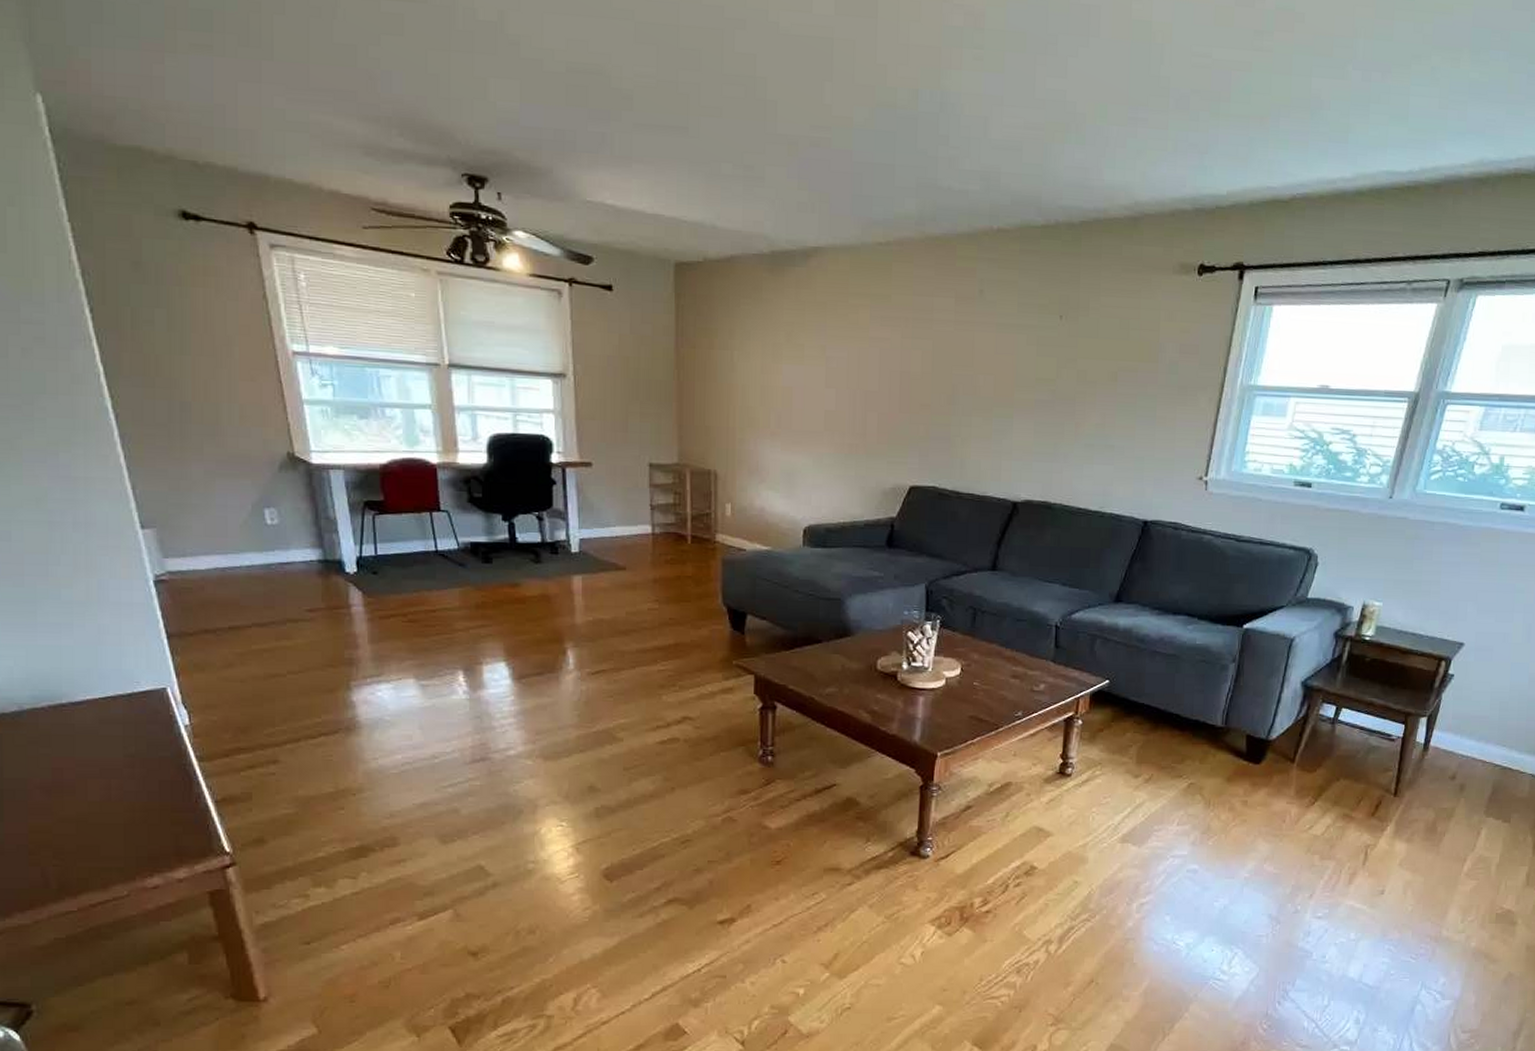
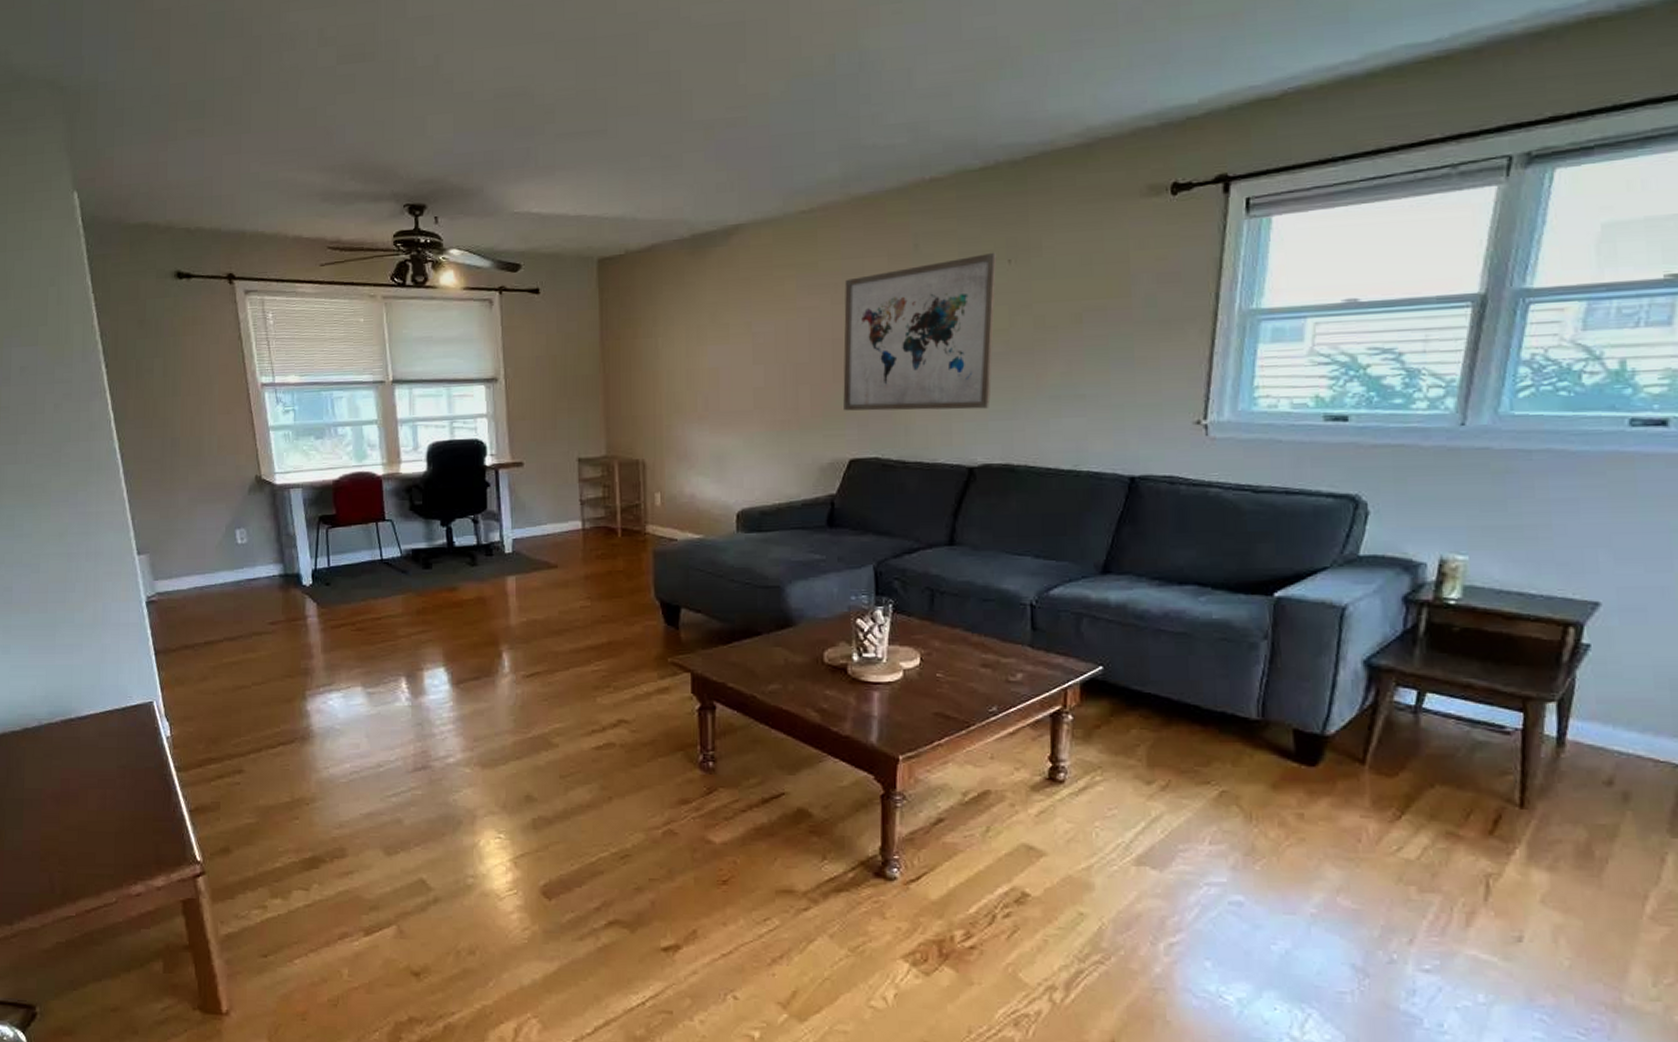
wall art: none [907,306,1051,450] -> present [843,252,997,411]

